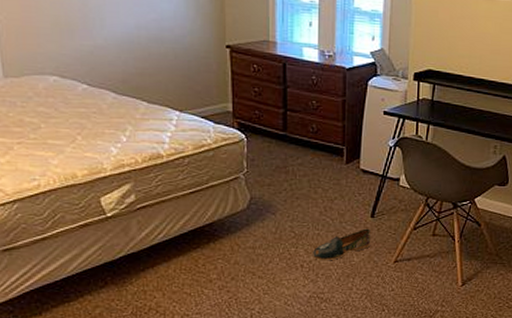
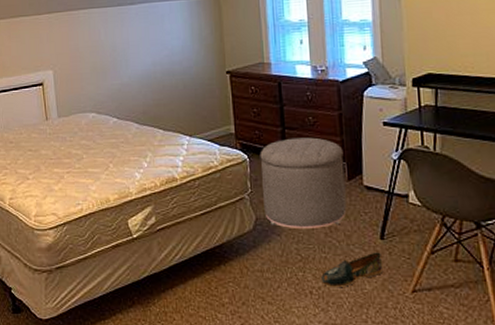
ottoman: none [258,120,344,207] -> present [260,137,347,228]

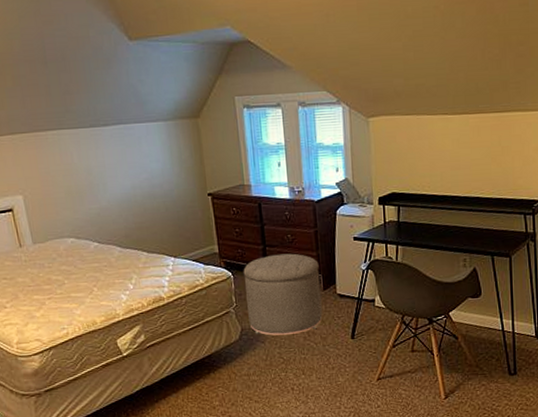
shoe: present [320,252,383,287] -> none [300,349,354,383]

